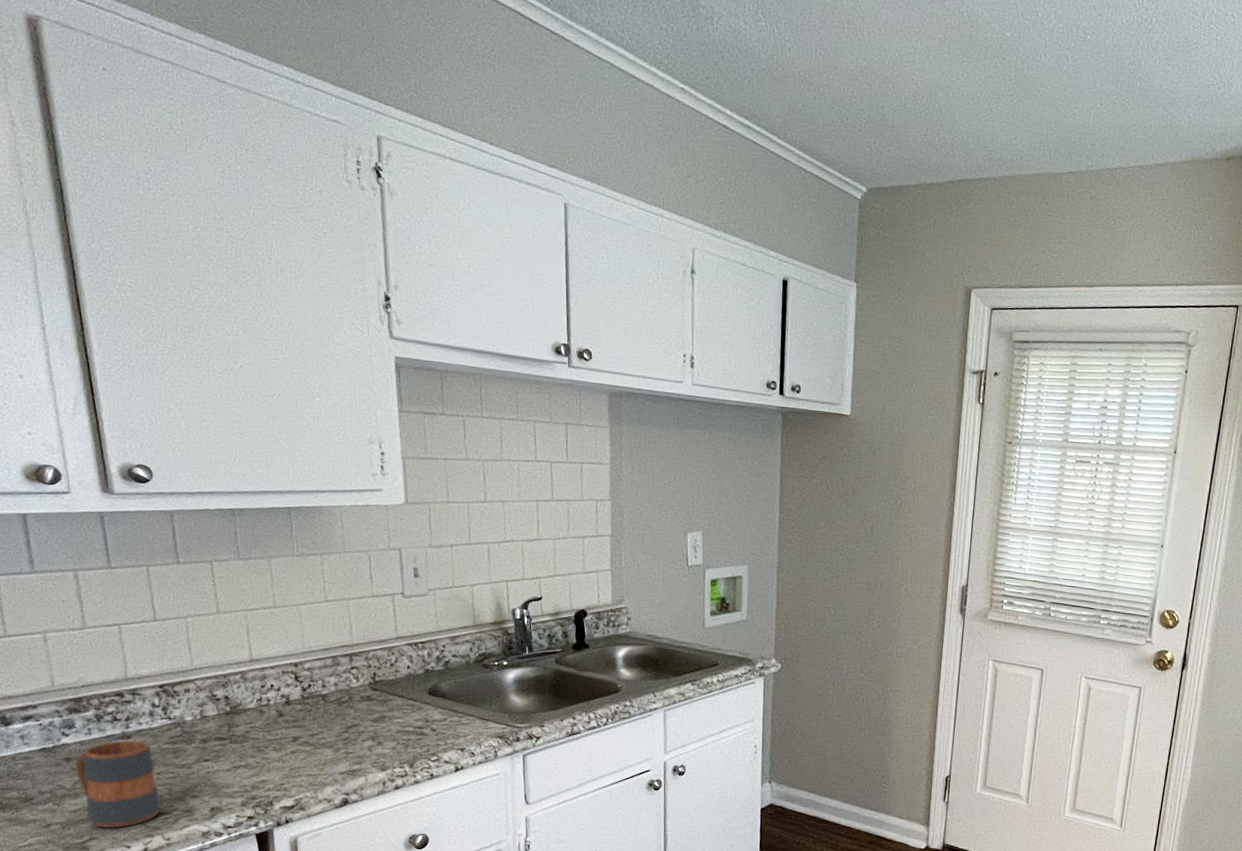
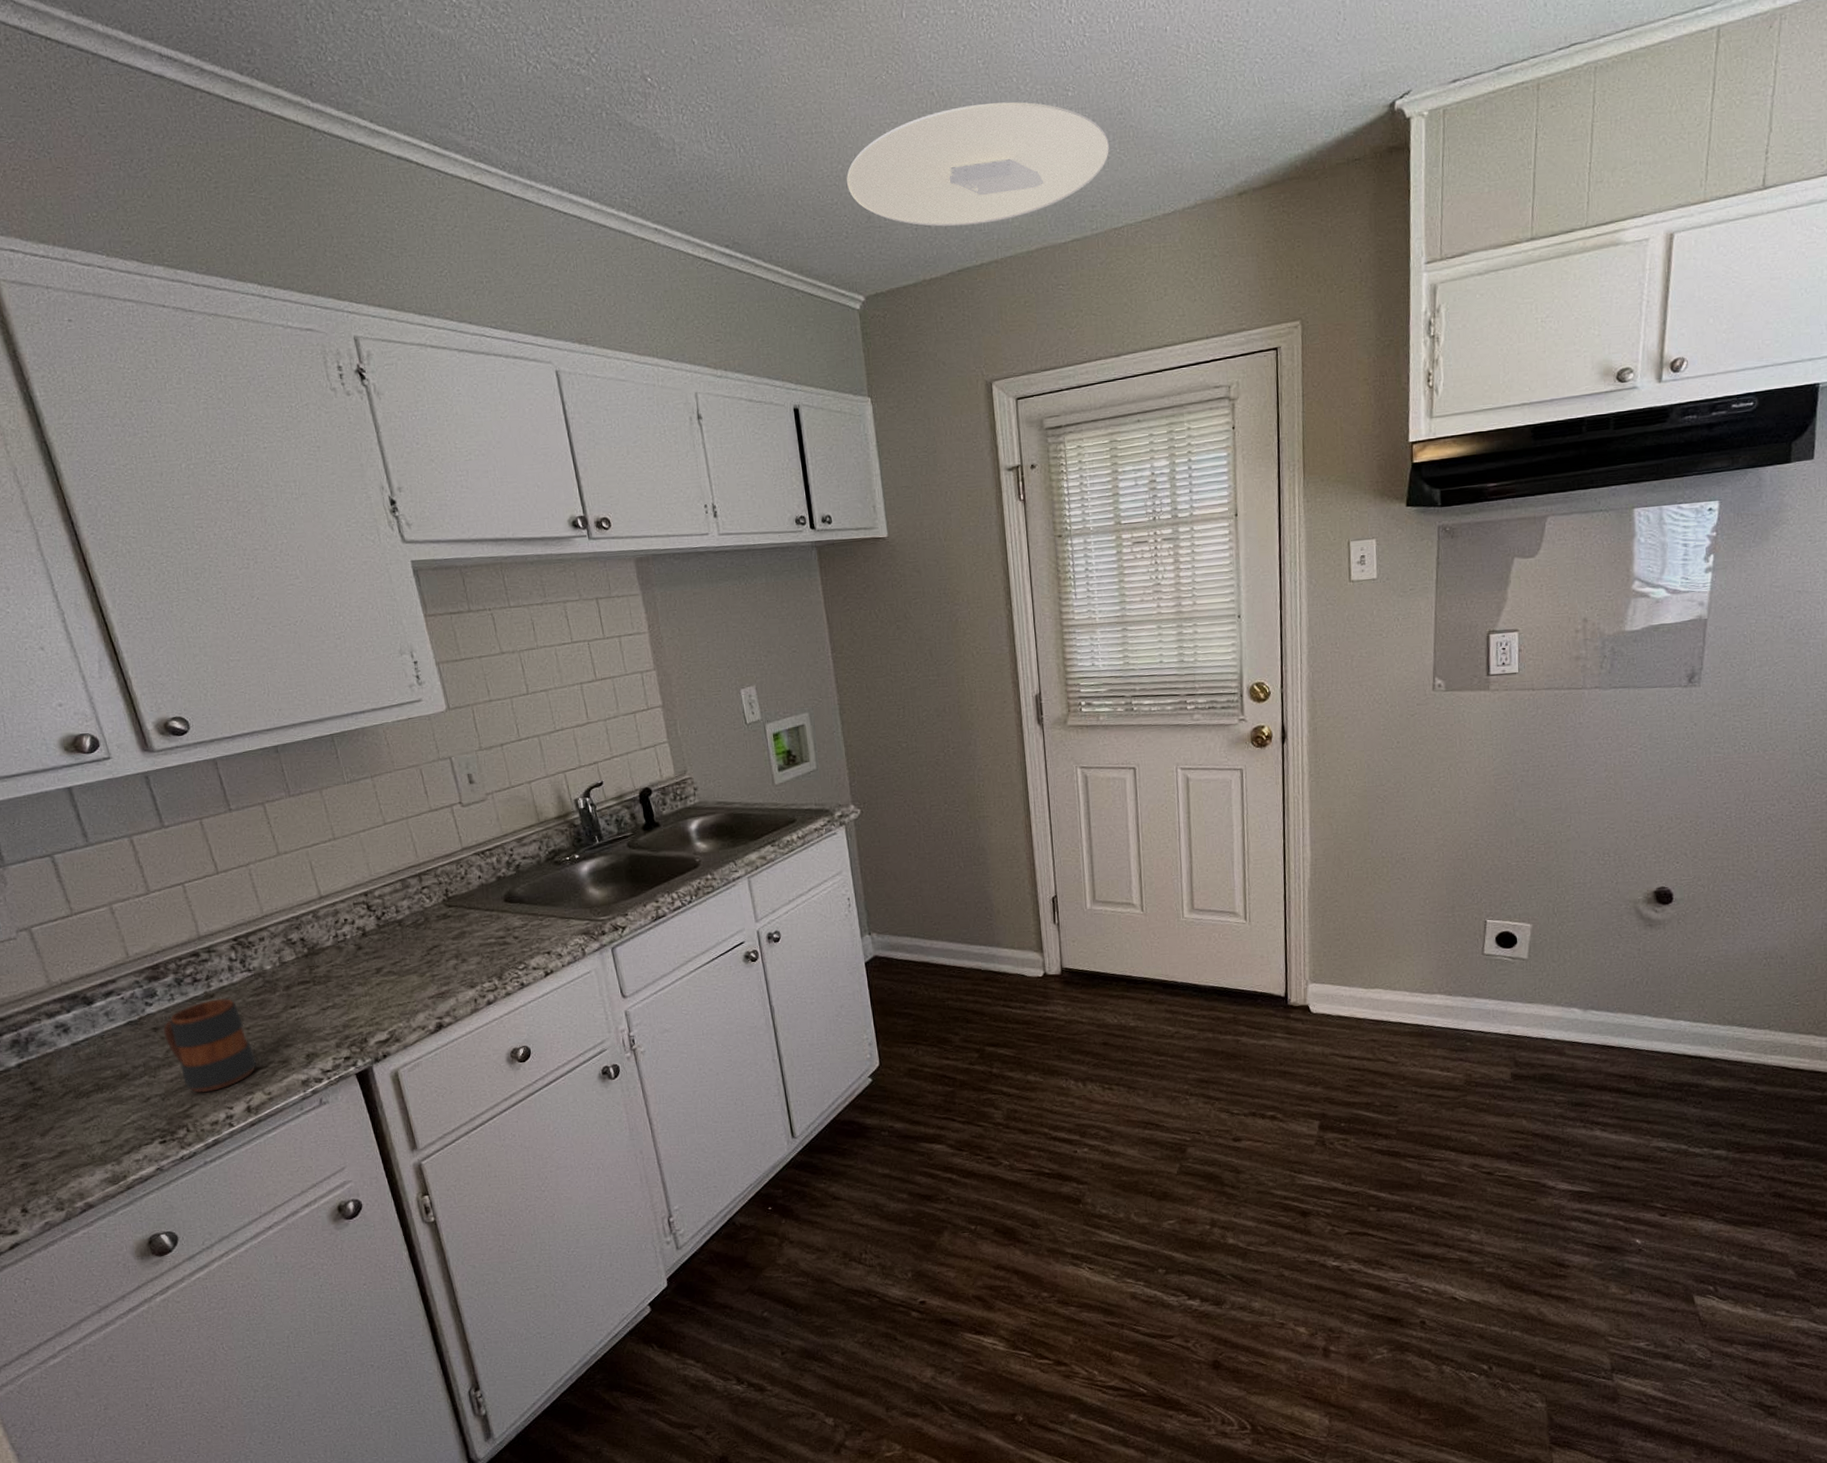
ceiling light: none [868,29,1117,142] -> present [846,102,1109,227]

